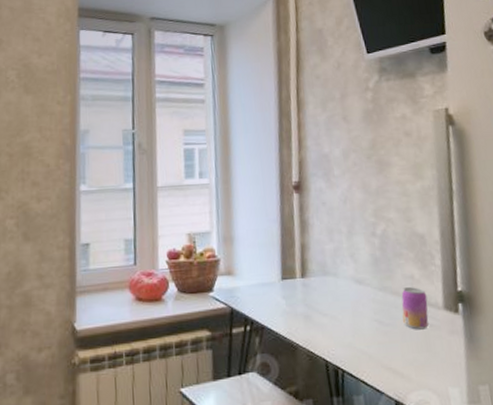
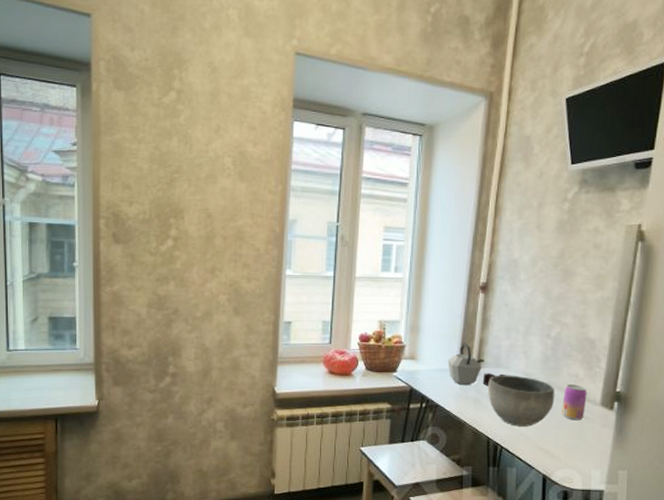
kettle: none [269,250,335,300] -> present [448,343,506,386]
bowl: none [317,282,393,344] -> present [488,375,555,427]

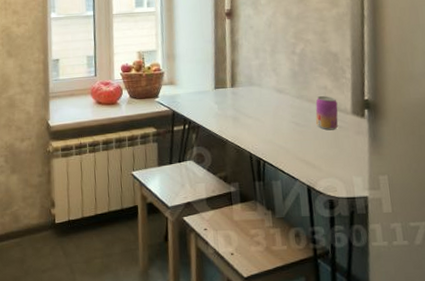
kettle: present [448,343,506,386] -> none [204,65,259,105]
bowl: present [488,375,555,427] -> none [244,91,308,140]

